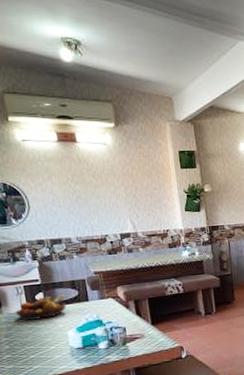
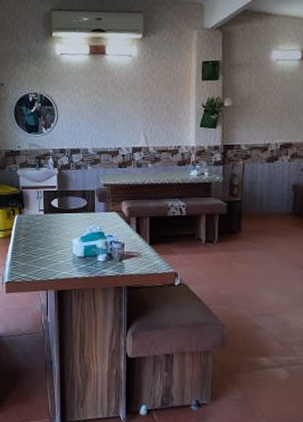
fruit bowl: present [15,294,67,321] -> none [33,202,76,224]

